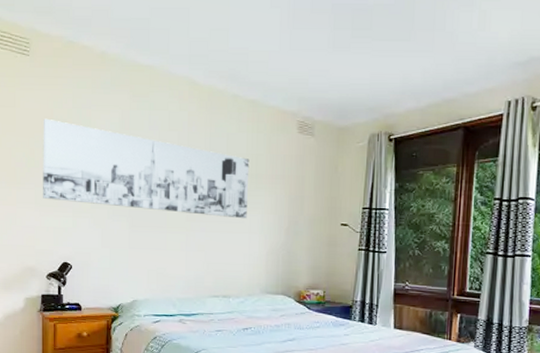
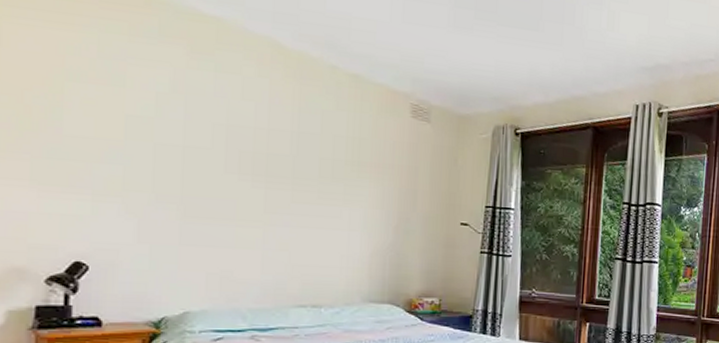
wall art: present [43,118,250,219] -> none [44,66,350,213]

